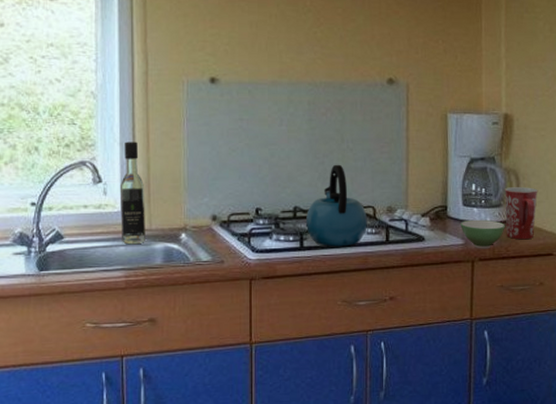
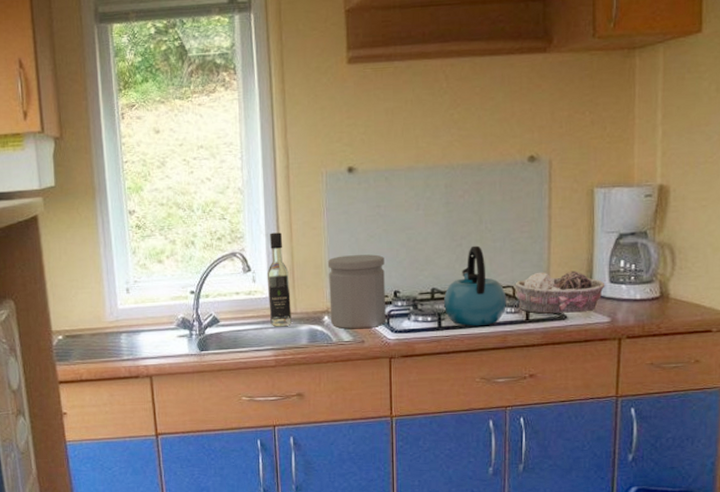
jar: none [186,169,247,248] -> present [327,254,386,329]
decorative basket: none [375,193,459,235] -> present [515,270,605,314]
bowl: present [460,219,506,249] -> none [607,296,658,327]
mug: present [504,187,538,240] -> none [657,261,697,317]

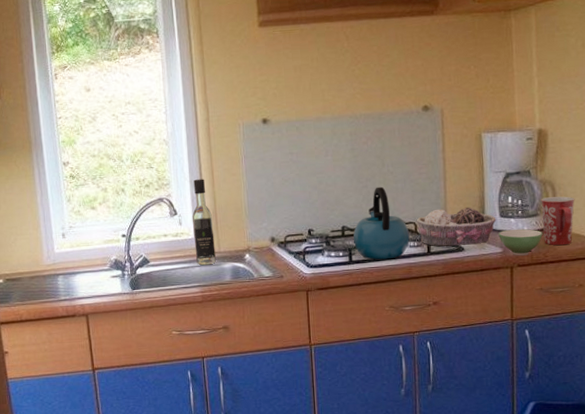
jar: present [327,254,386,329] -> none [247,197,302,266]
bowl: none [607,296,658,327] -> present [498,228,544,256]
mug: none [657,261,697,317] -> present [541,196,575,246]

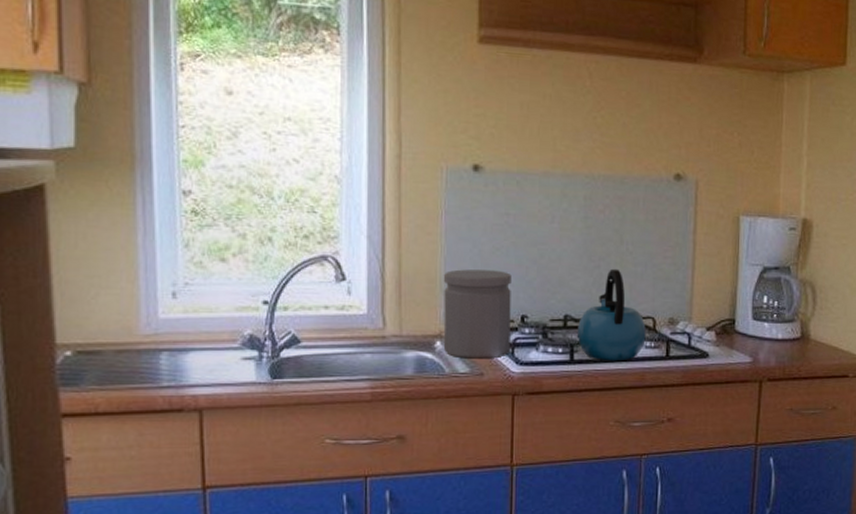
bottle: present [192,179,216,266] -> none [366,234,396,352]
jar: none [247,197,302,266] -> present [443,269,512,359]
decorative basket: present [416,207,496,247] -> none [655,303,748,351]
bowl: present [498,228,544,256] -> none [749,335,799,368]
mug: present [541,196,575,246] -> none [799,301,836,359]

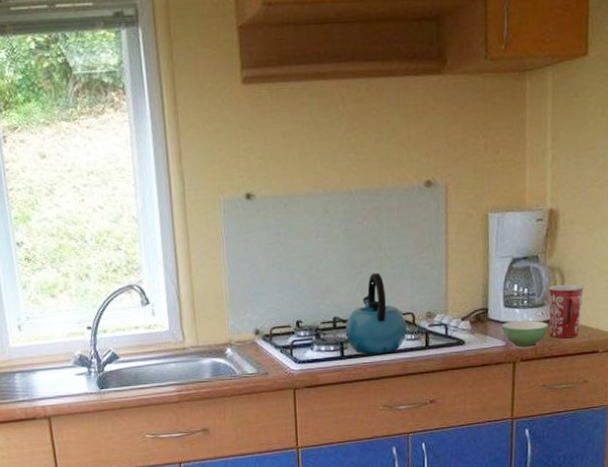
jar: present [443,269,512,359] -> none [228,284,289,362]
bowl: none [749,335,799,368] -> present [502,320,550,350]
mug: none [799,301,836,359] -> present [548,284,585,339]

